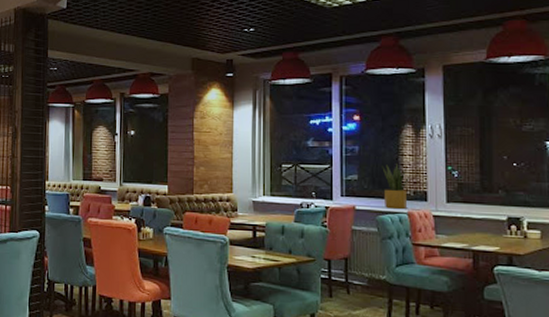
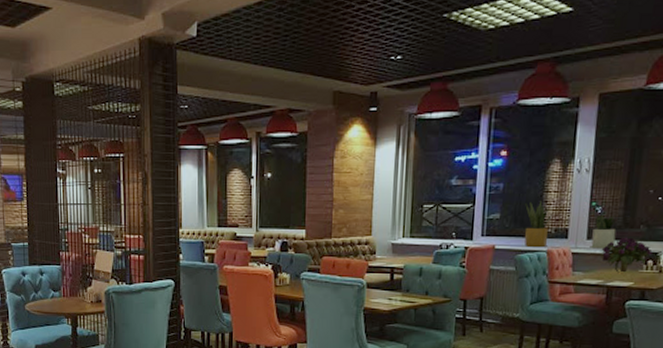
planter: none [450,179,475,213] -> present [589,215,617,249]
bouquet: none [462,201,515,237] -> present [600,237,653,273]

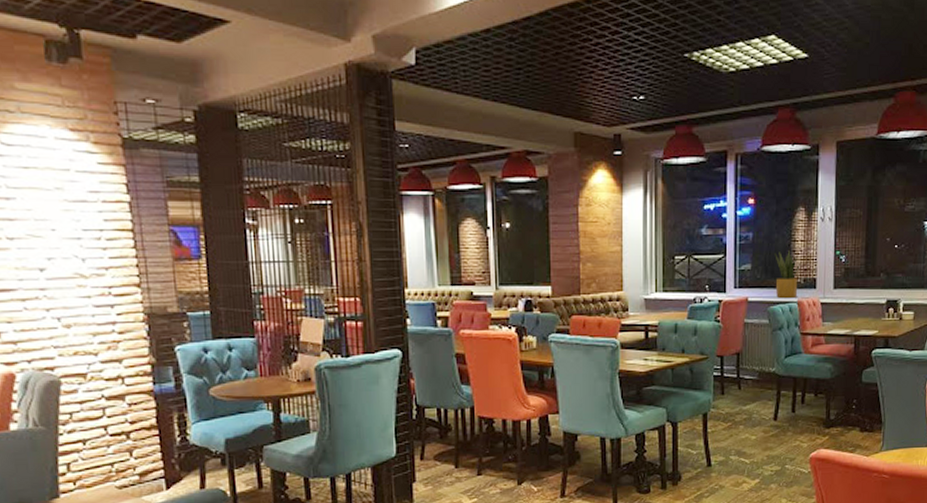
planter: present [589,215,617,249] -> none [837,264,860,298]
bouquet: present [600,237,653,273] -> none [847,285,893,322]

